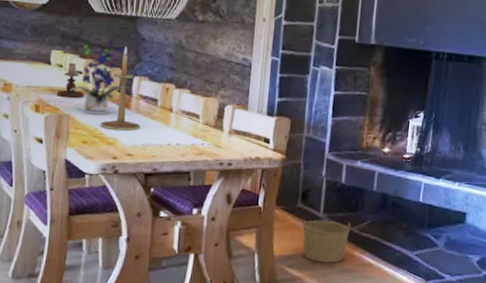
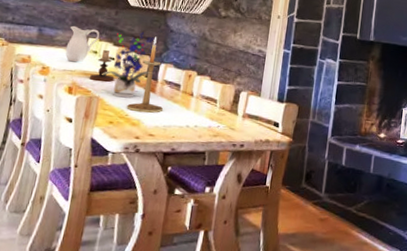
pitcher: none [27,37,64,78] -> present [65,26,100,63]
basket: present [302,219,351,263] -> none [305,199,350,242]

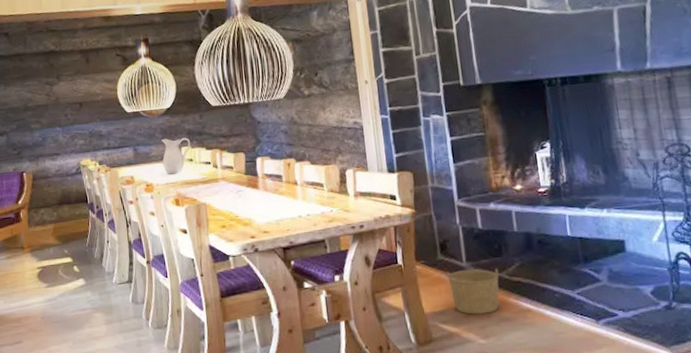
candlestick: present [90,50,115,83] -> none [192,156,216,189]
flower arrangement: present [102,31,158,98] -> none [202,129,252,200]
candlestick: present [126,36,163,113] -> none [234,131,270,212]
basket: none [305,199,350,242] -> present [447,268,500,315]

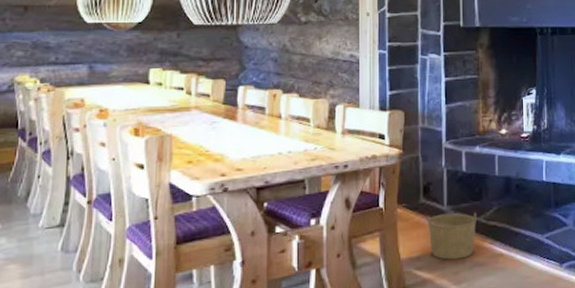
pitcher: present [161,137,191,175] -> none [124,57,163,99]

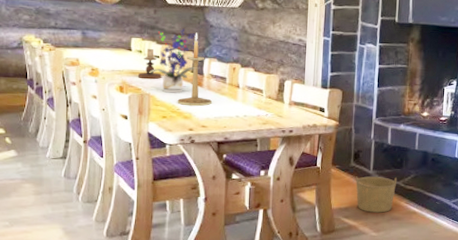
candlestick: none [158,80,187,118] -> present [138,49,162,80]
flower arrangement: none [171,52,233,132] -> present [149,28,200,93]
candlestick: none [206,56,248,146] -> present [177,32,212,107]

